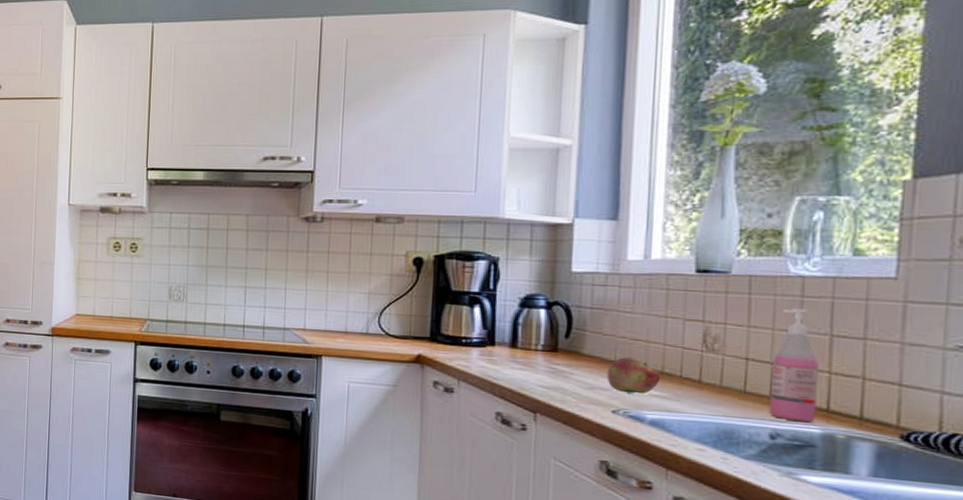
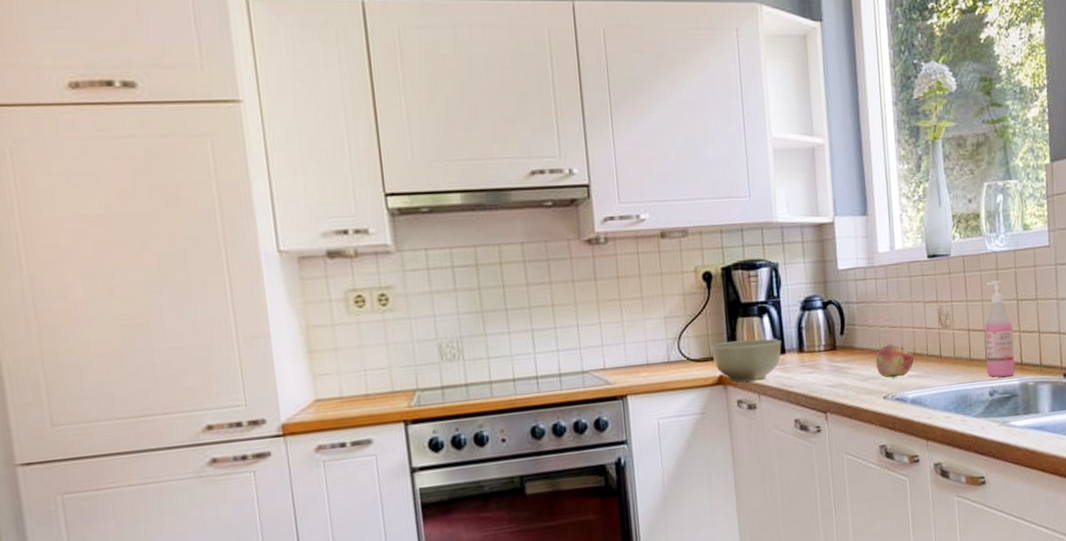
bowl: none [411,324,491,367] -> present [710,338,782,382]

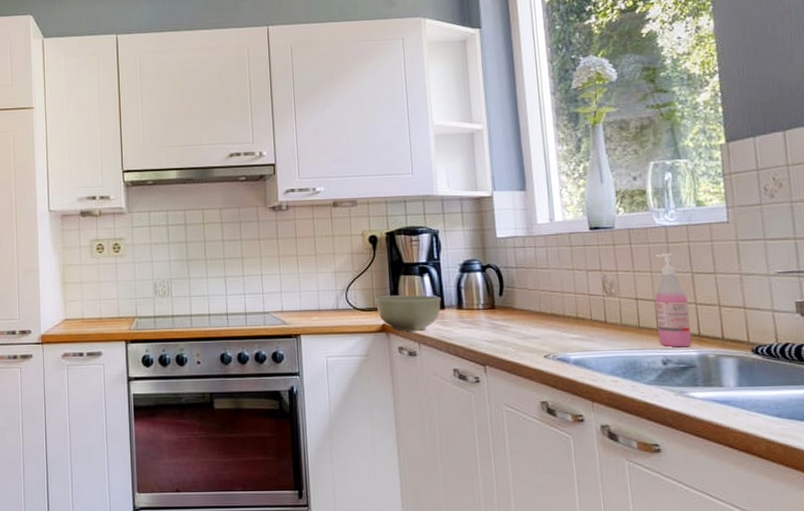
fruit: present [875,344,914,379] -> none [535,307,577,339]

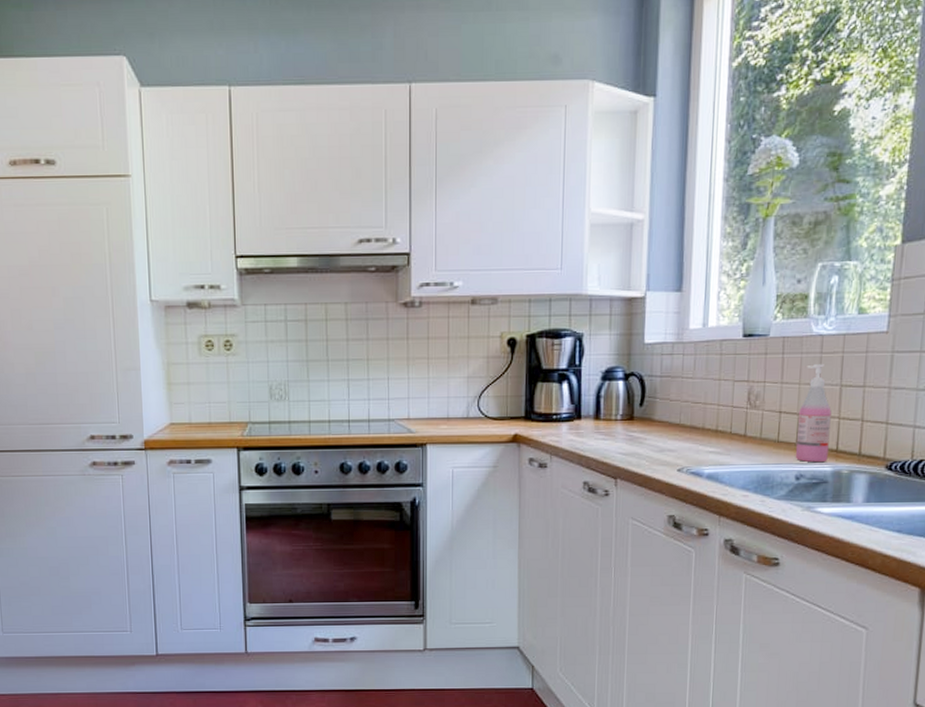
bowl: present [374,295,441,331] -> none [508,404,578,442]

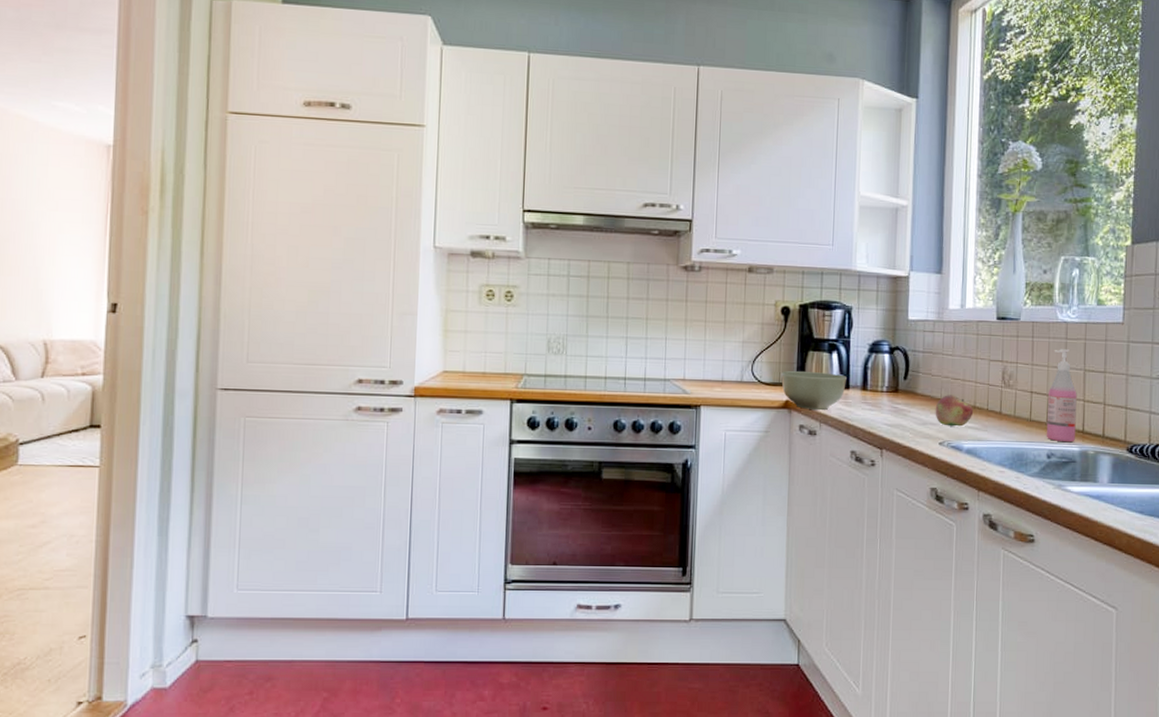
bowl: none [508,404,578,442] -> present [780,371,847,410]
fruit: none [673,419,716,452] -> present [935,395,974,427]

